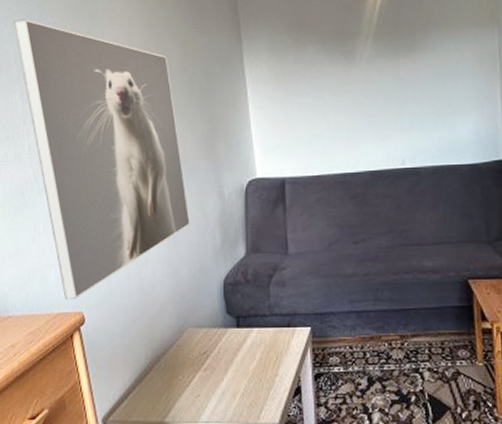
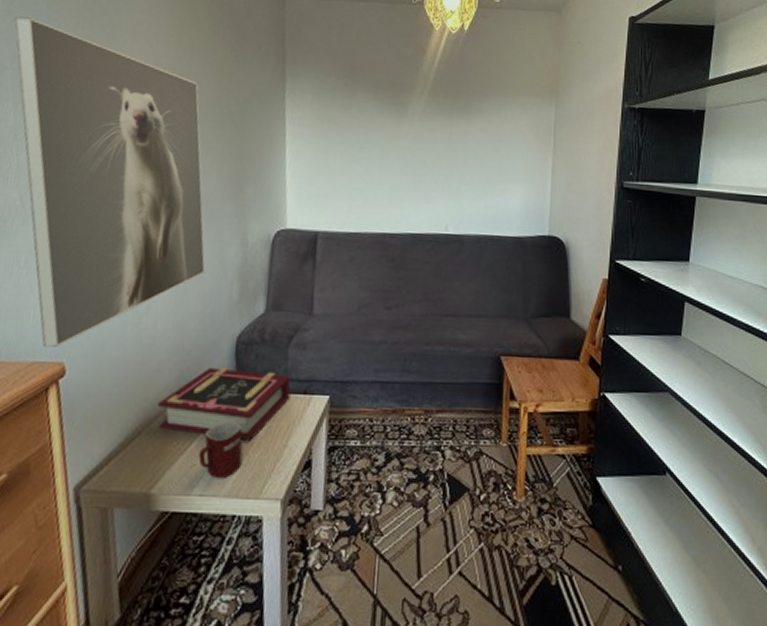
book: none [163,306,276,371] -> present [158,366,291,440]
mug: none [202,355,240,407] -> present [198,420,243,479]

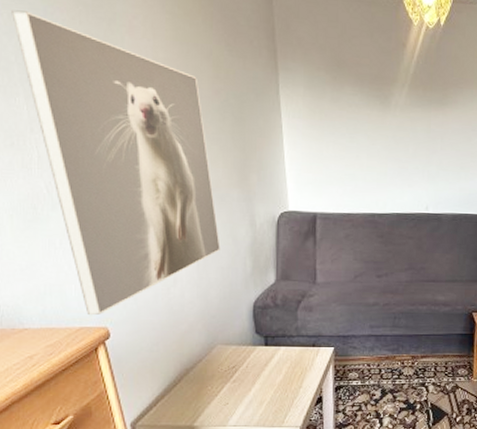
book: present [158,366,291,440] -> none [192,326,302,383]
mug: present [198,420,243,479] -> none [230,369,266,414]

